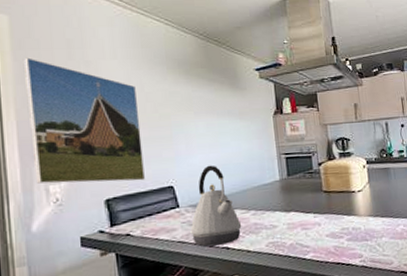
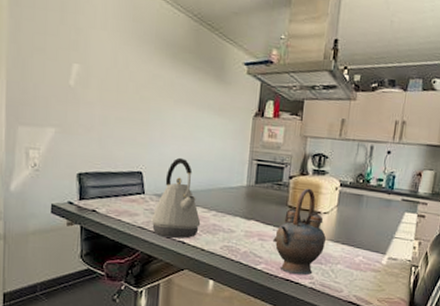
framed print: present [24,57,145,184] -> none [18,15,121,161]
teapot: none [316,171,366,257] -> present [273,188,326,276]

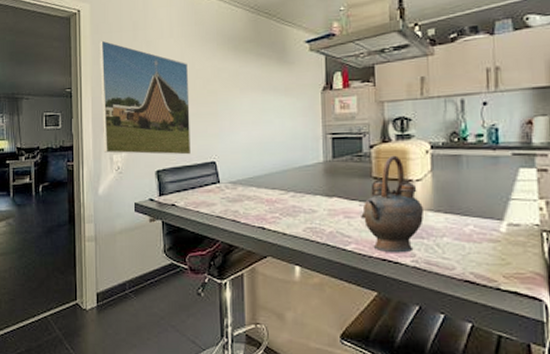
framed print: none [18,15,121,161] -> present [100,40,191,155]
kettle: present [151,157,201,239] -> none [228,142,279,224]

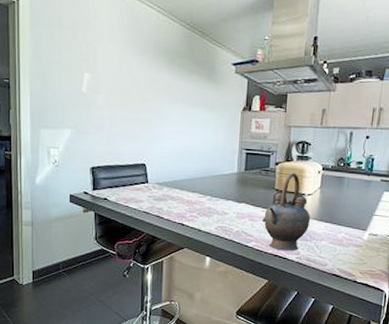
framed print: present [100,40,191,155] -> none [39,34,125,155]

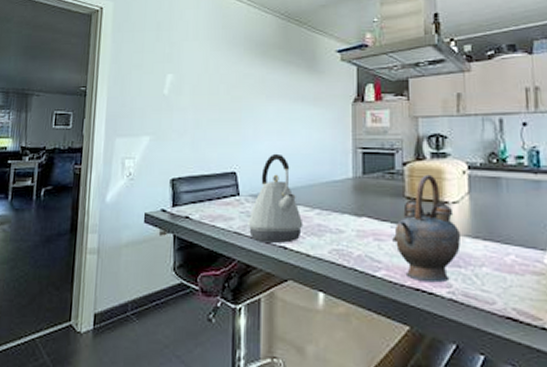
kettle: none [154,150,198,221] -> present [248,153,303,243]

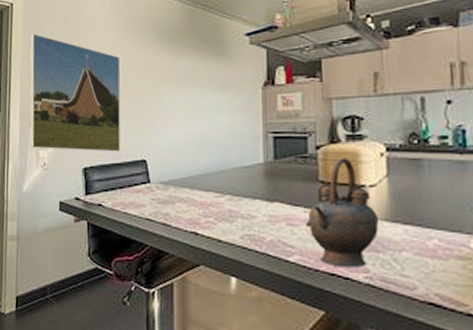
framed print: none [115,39,212,163] -> present [30,33,121,152]
kettle: present [248,153,303,243] -> none [159,140,214,229]

